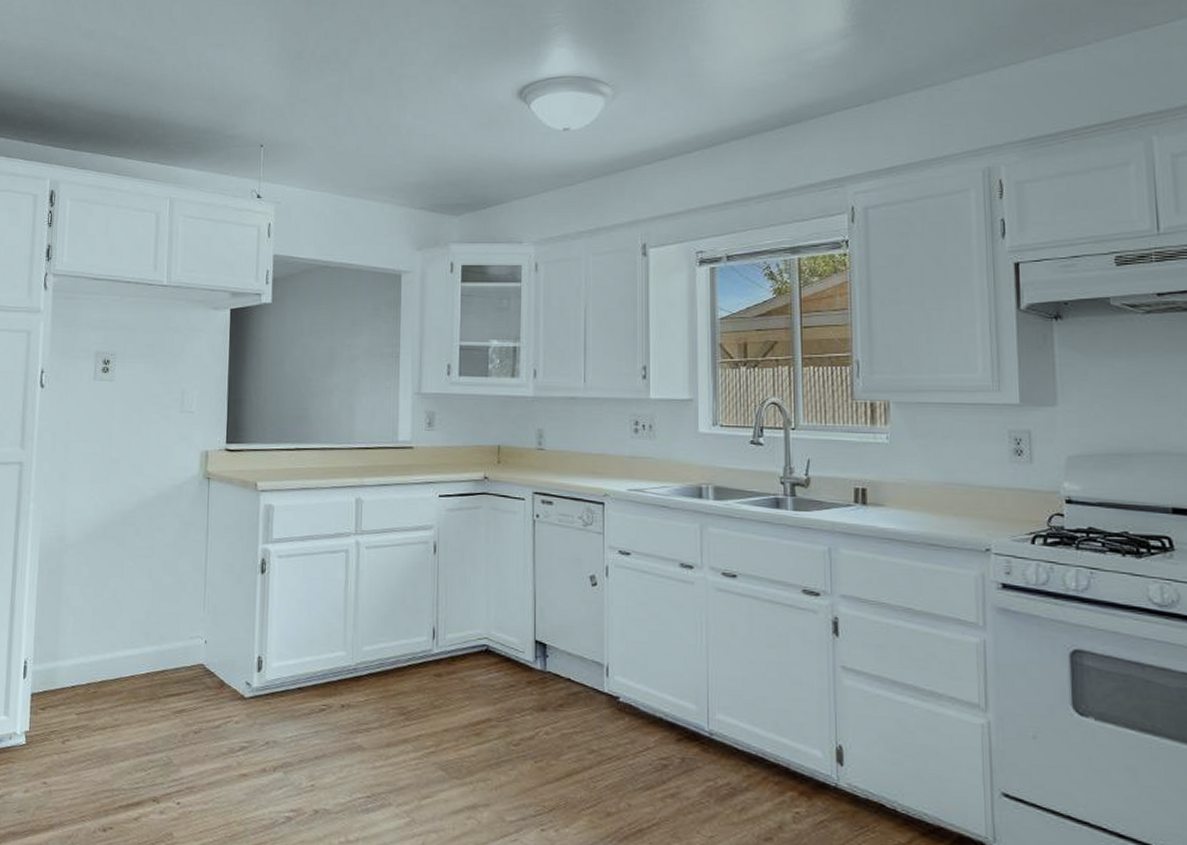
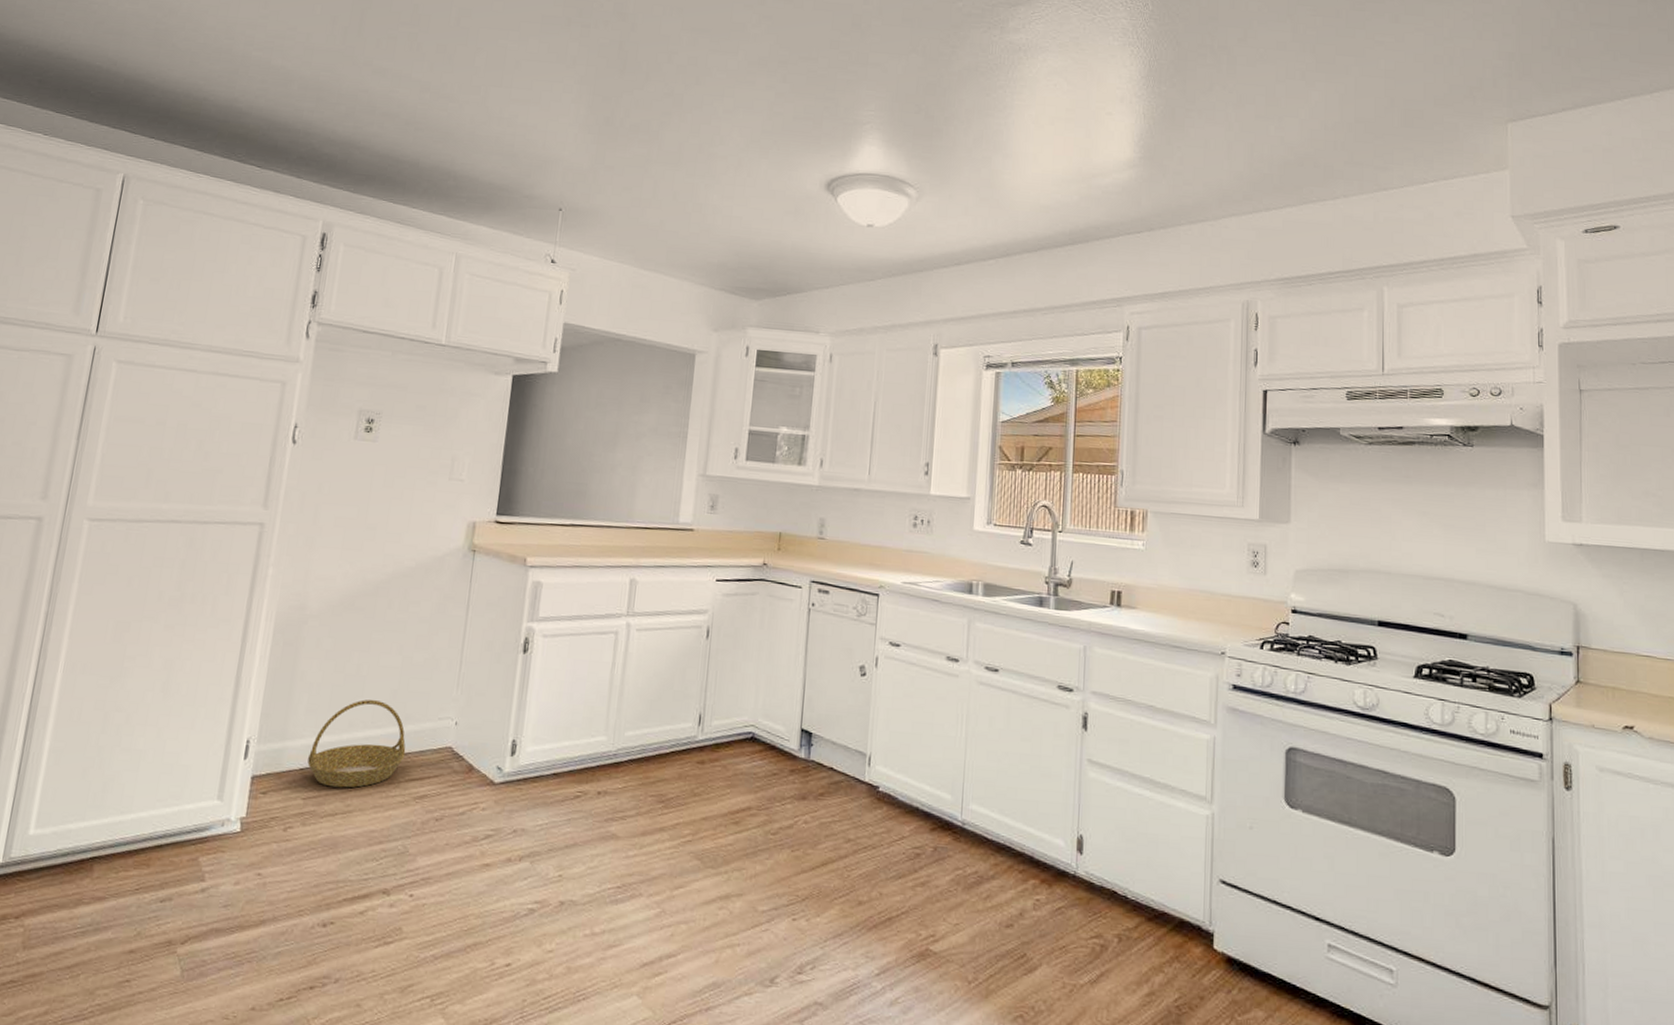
basket: none [78,621,163,704] -> present [307,699,406,788]

